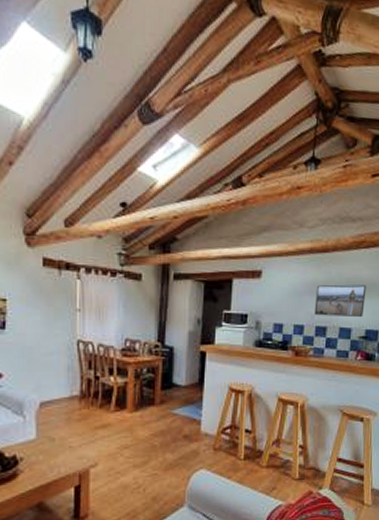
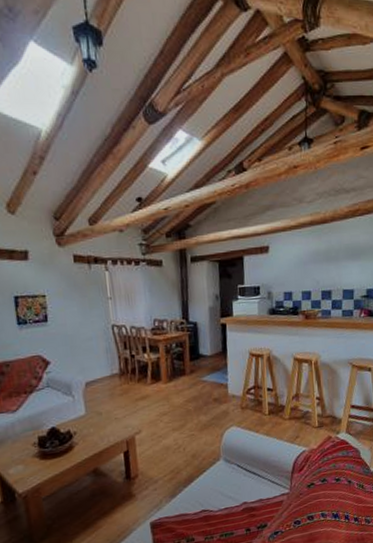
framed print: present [314,284,367,318] -> none [319,249,364,282]

